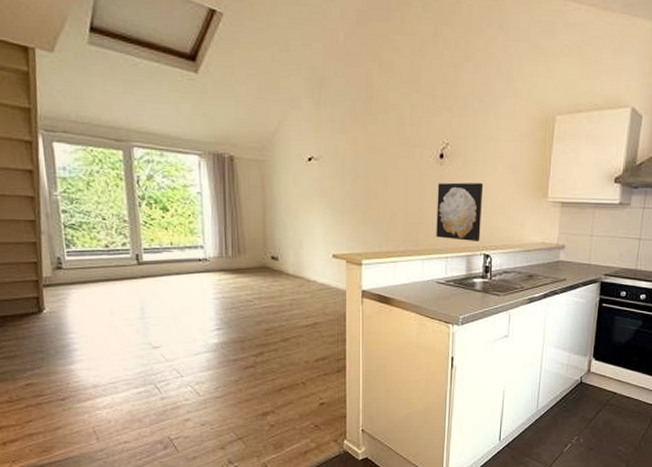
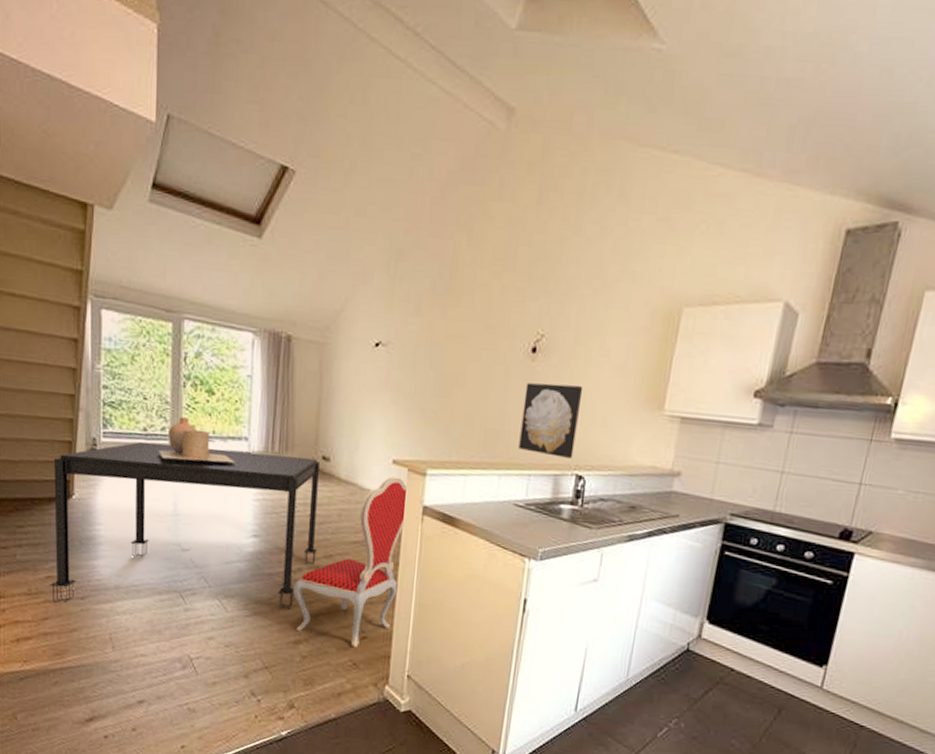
dining table: none [22,257,275,406] -> present [49,441,320,610]
vase: none [121,233,194,271] -> present [158,417,236,464]
dining chair: none [256,268,349,413] -> present [292,476,410,648]

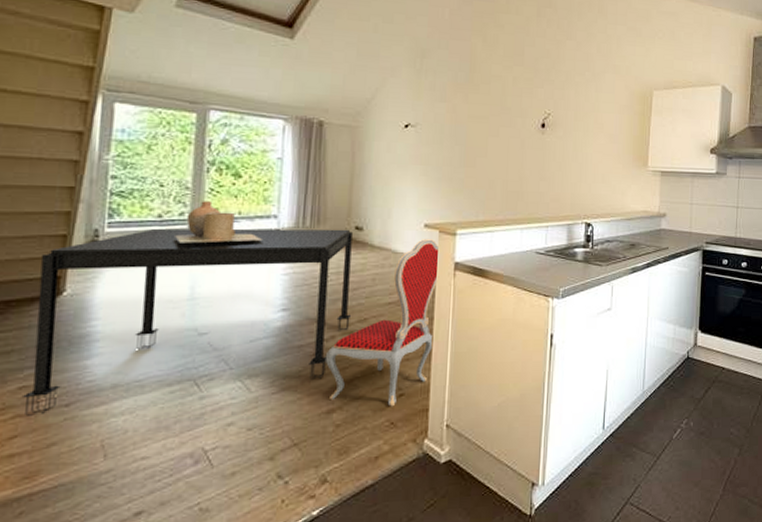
wall art: present [518,383,584,459] -> none [536,151,585,210]

